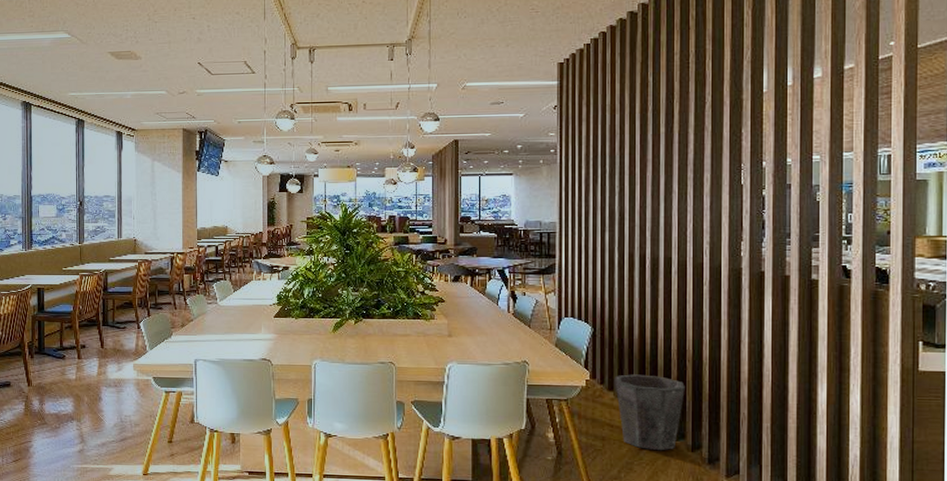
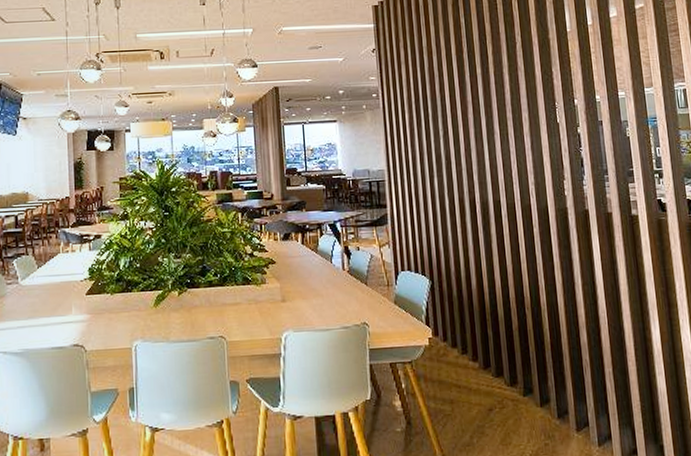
waste bin: present [615,374,685,451] -> none [457,327,528,410]

